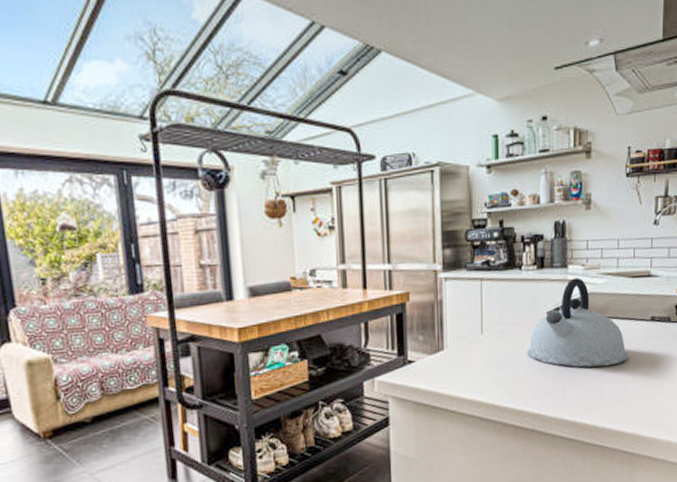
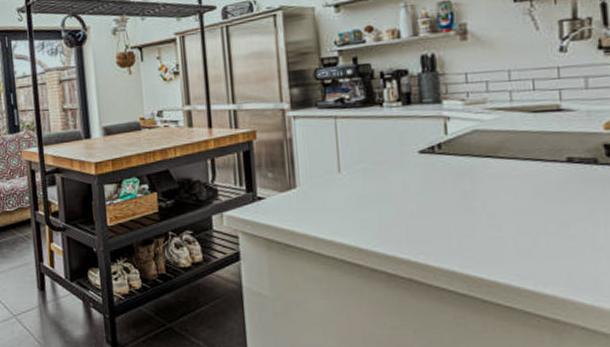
kettle: present [527,278,629,368] -> none [396,114,538,214]

